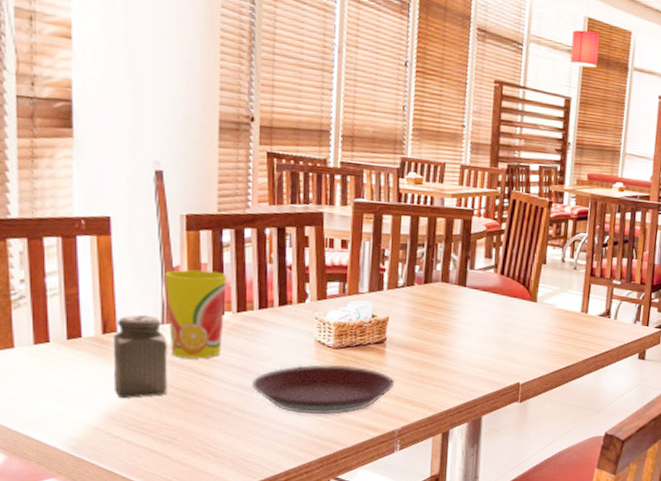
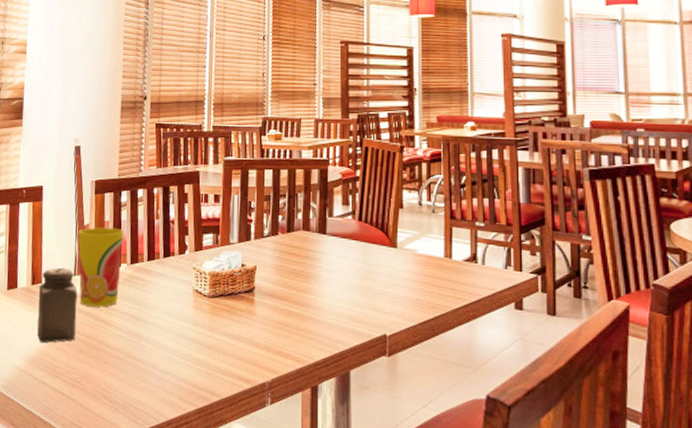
plate: present [251,364,396,415] -> none [140,312,265,364]

